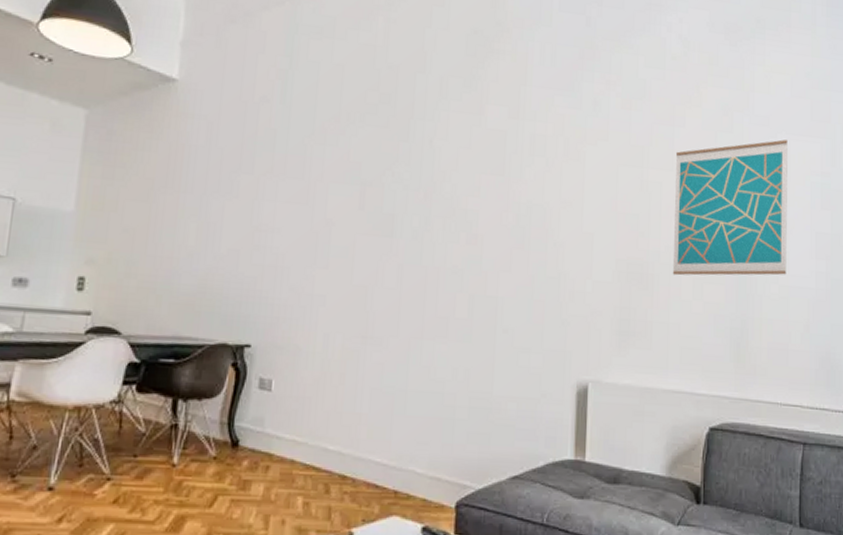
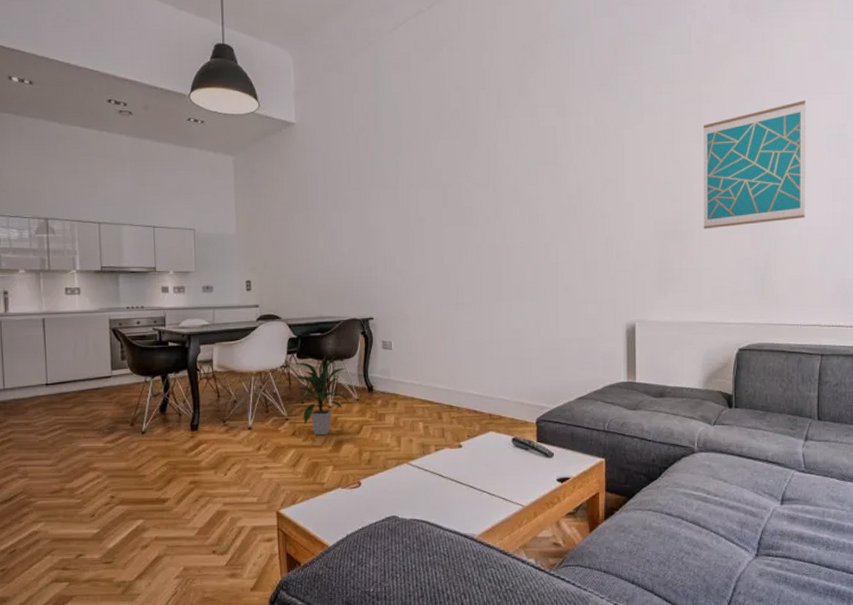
indoor plant: none [123,390,205,507] -> present [292,354,350,436]

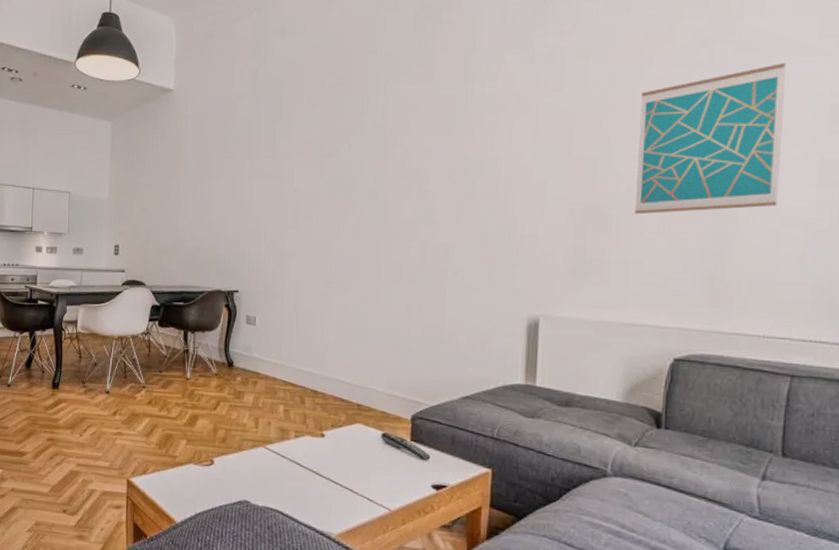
indoor plant: present [292,354,350,436] -> none [152,325,208,408]

